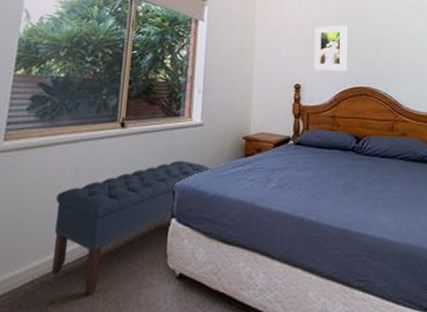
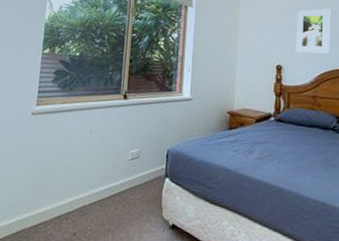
bench: present [52,160,213,295] -> none [73,129,201,233]

